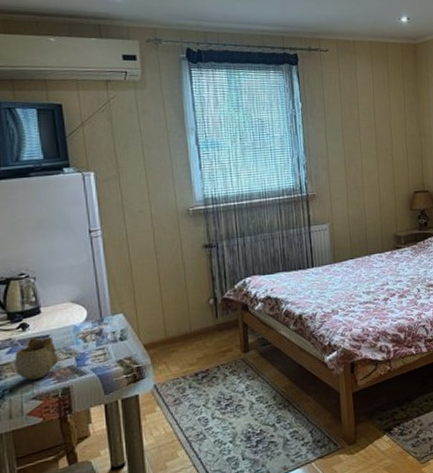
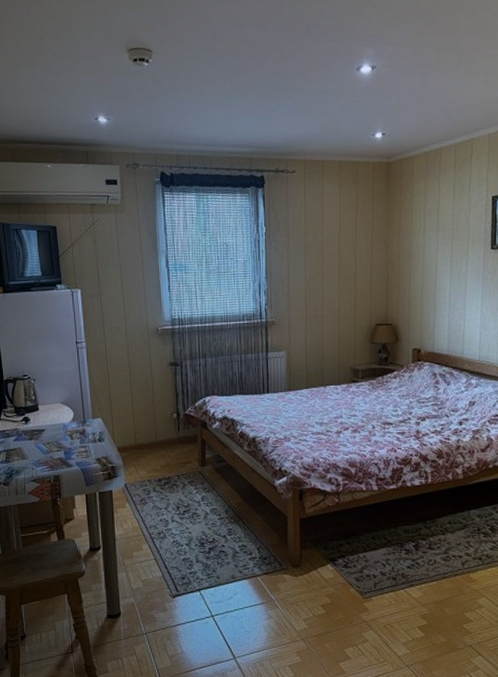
mug: present [15,337,59,381] -> none [20,431,52,465]

